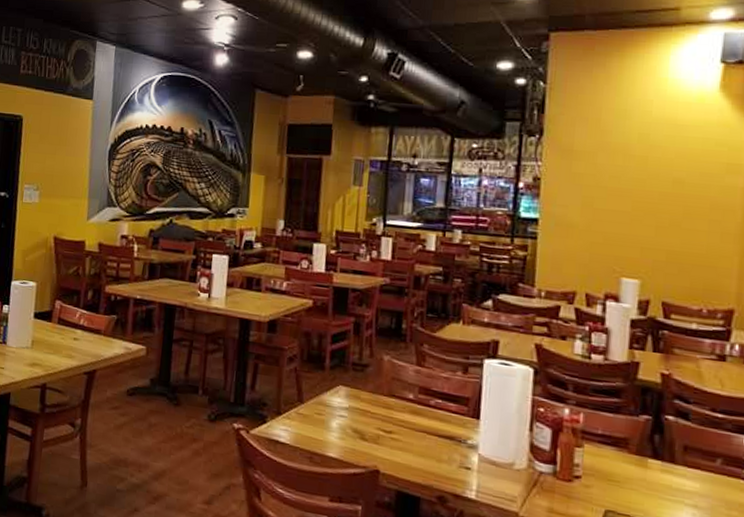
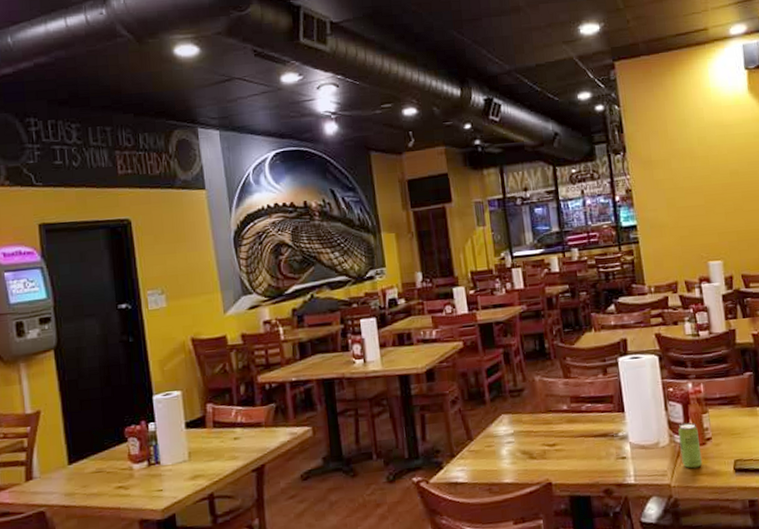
beverage can: none [538,450,566,506] -> present [678,422,703,469]

